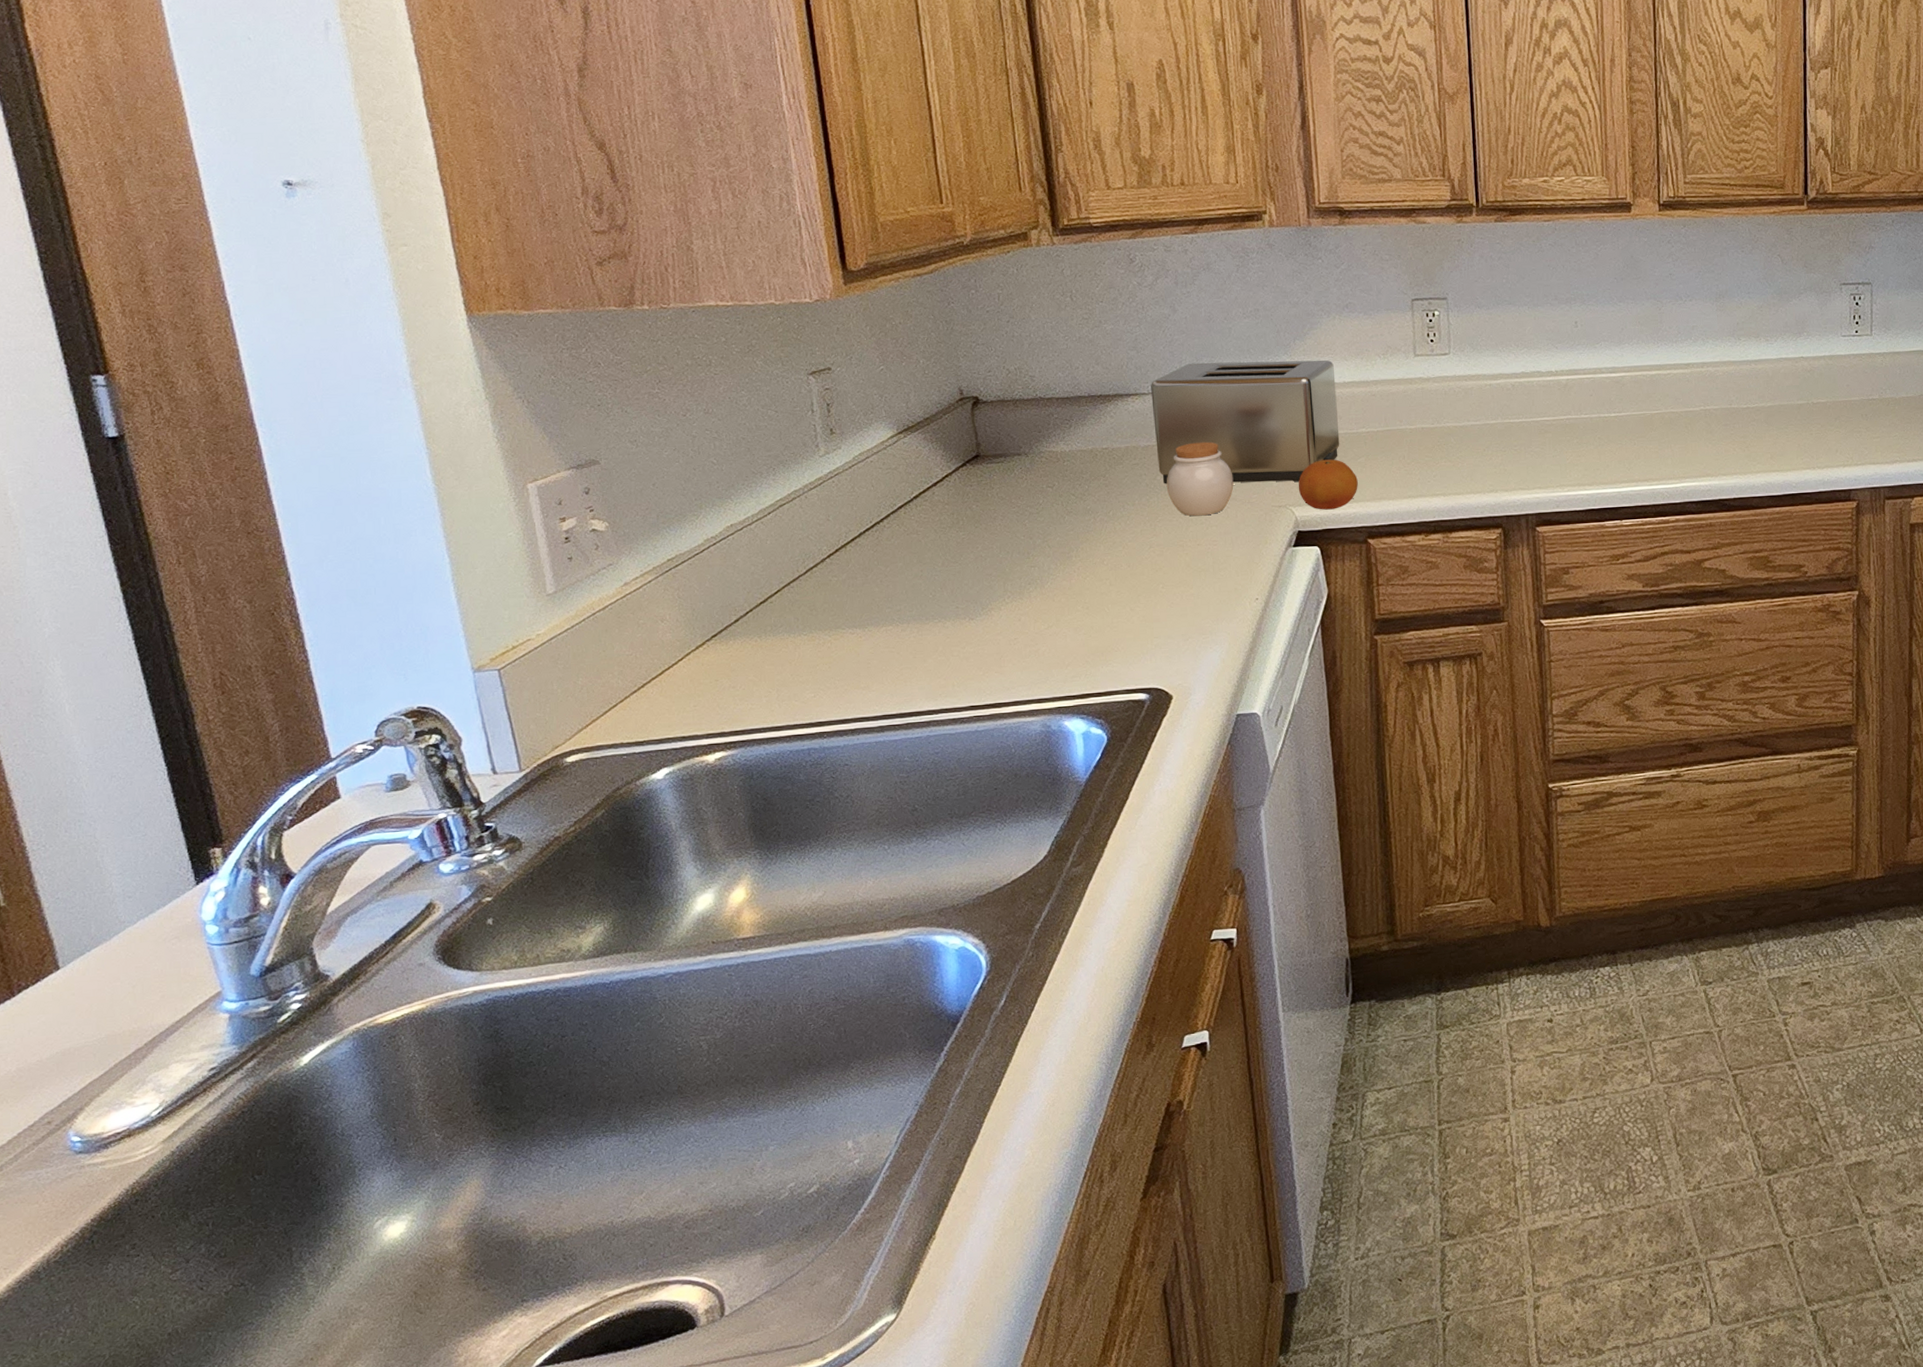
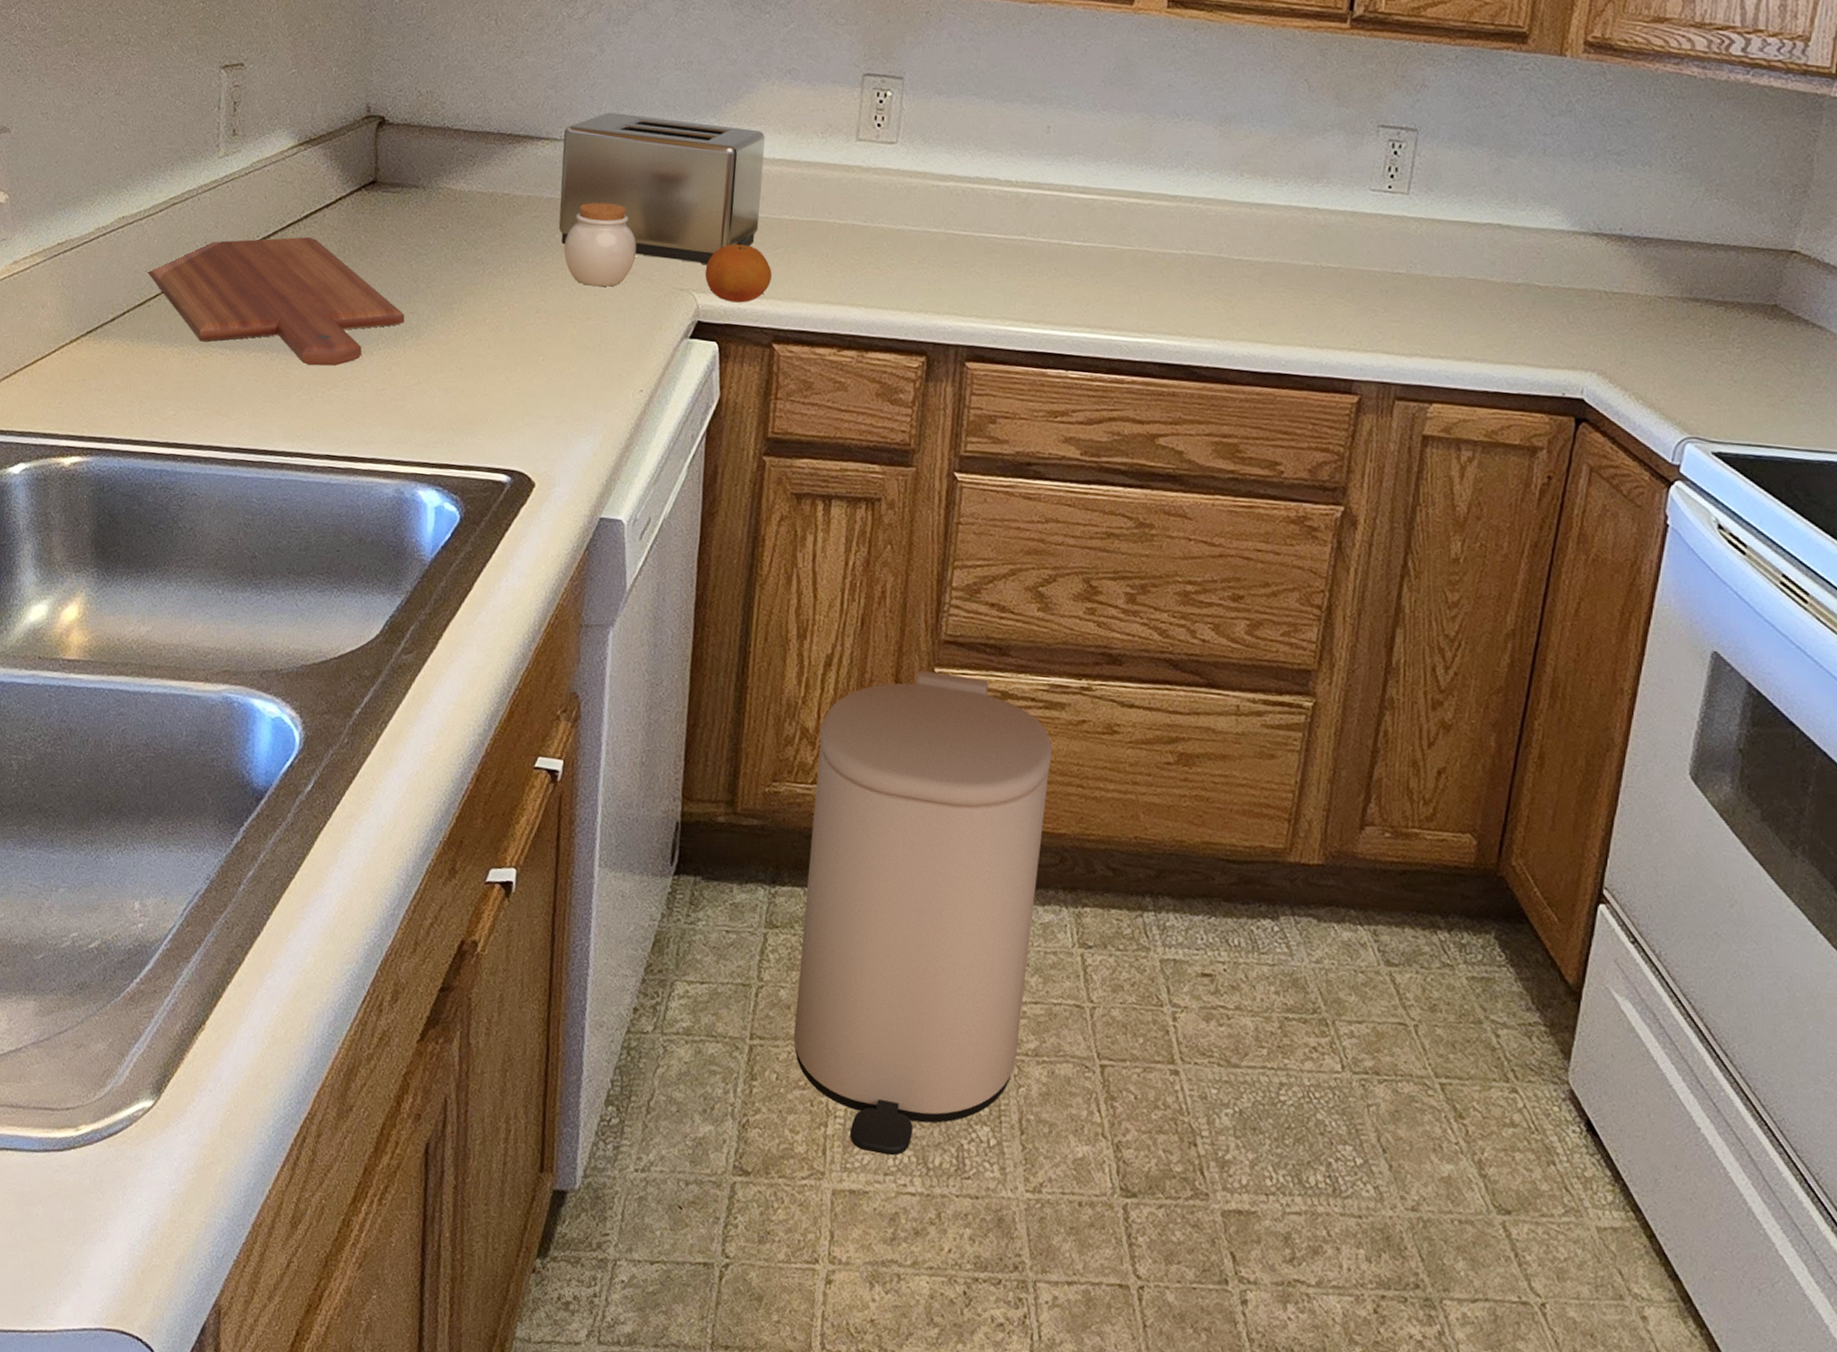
cutting board: none [764,514,1027,630] -> present [146,236,405,367]
pedal bin: none [1459,785,1664,1193] -> present [793,670,1053,1156]

